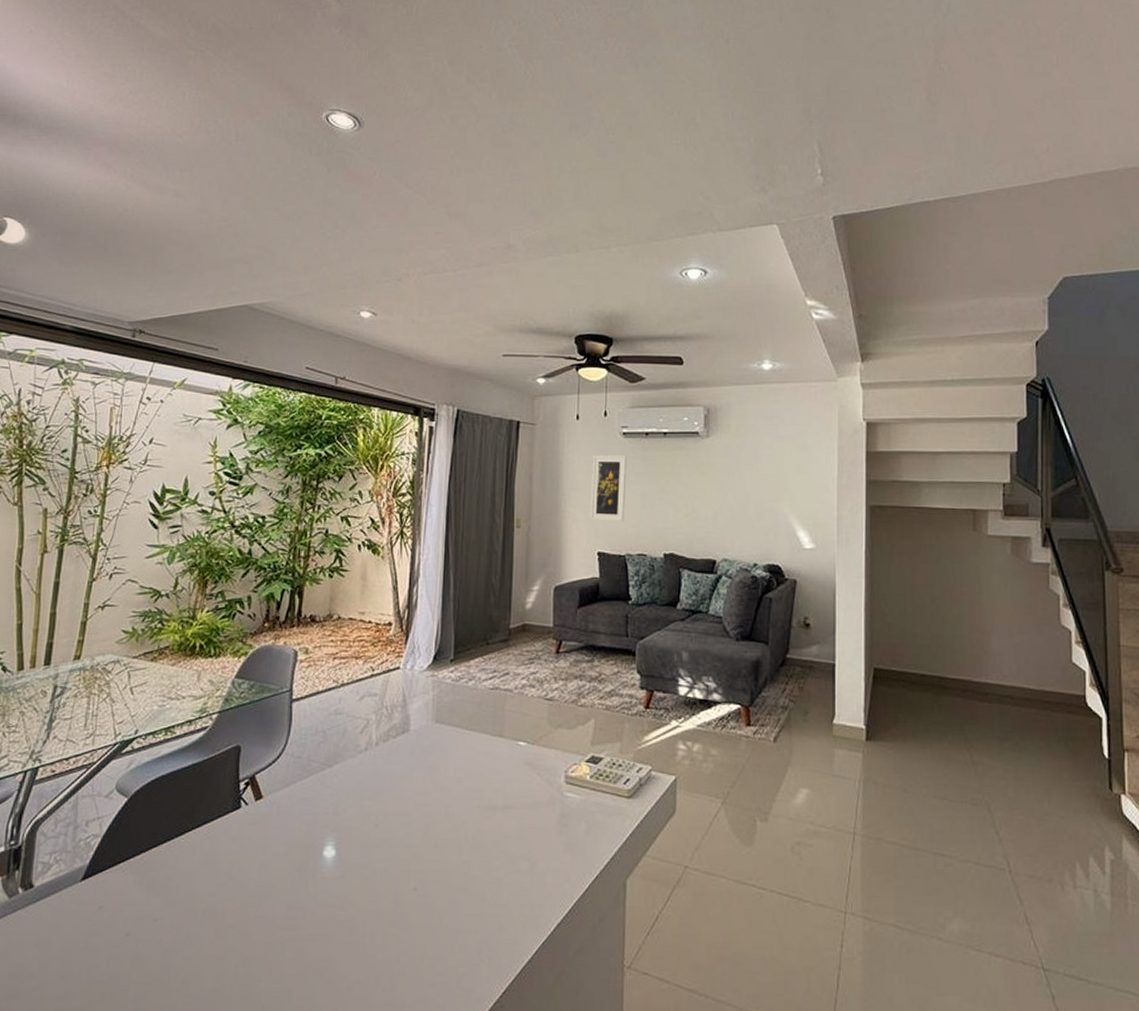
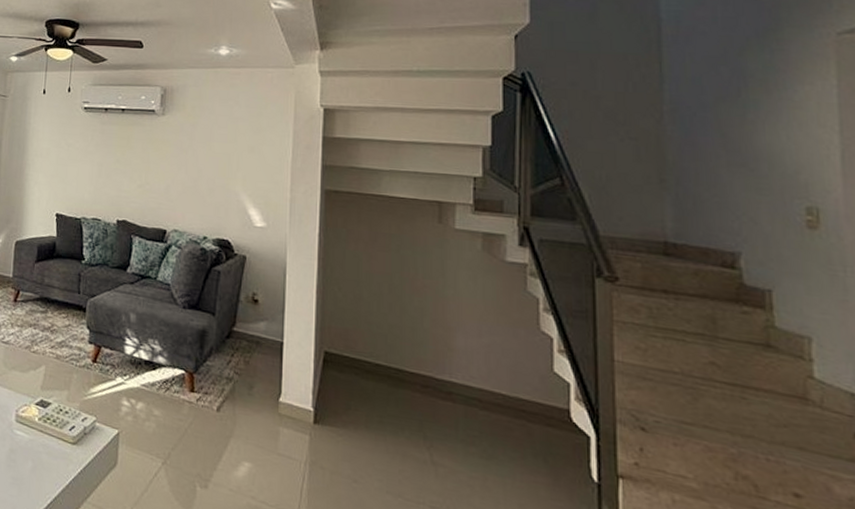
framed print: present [590,455,627,522] -> none [50,126,87,188]

